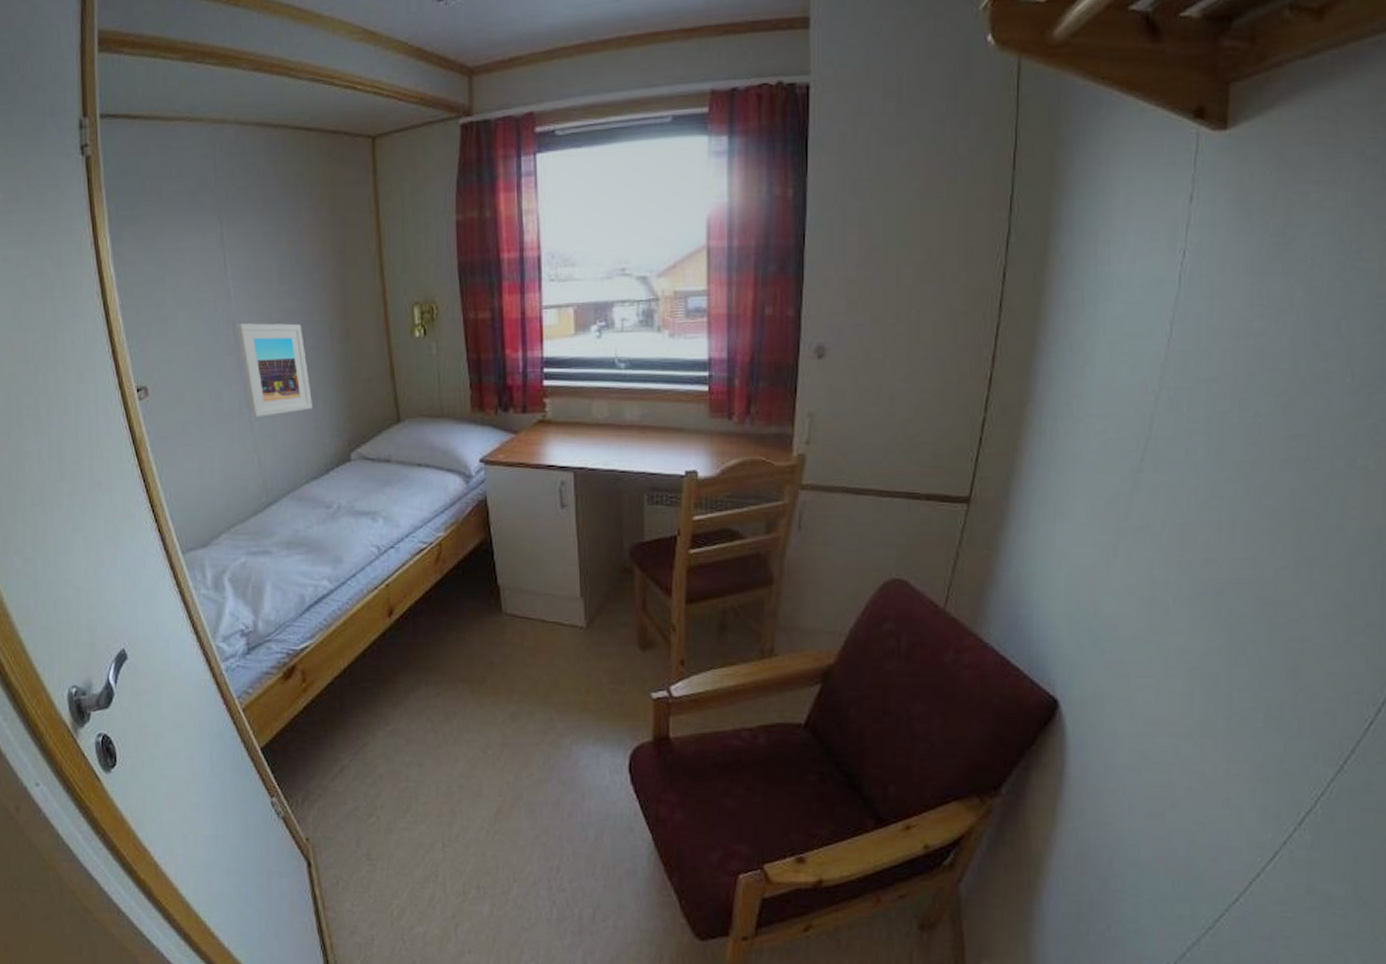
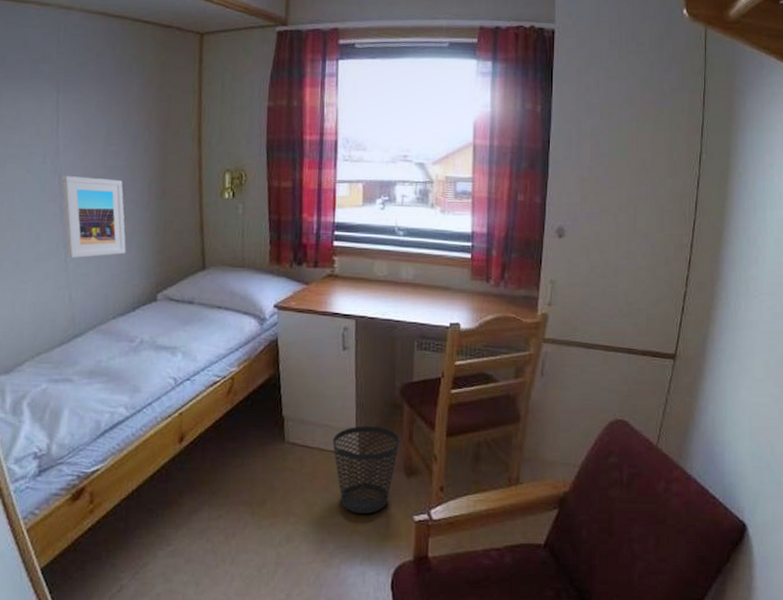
wastebasket: none [555,593,631,690] -> present [332,425,400,513]

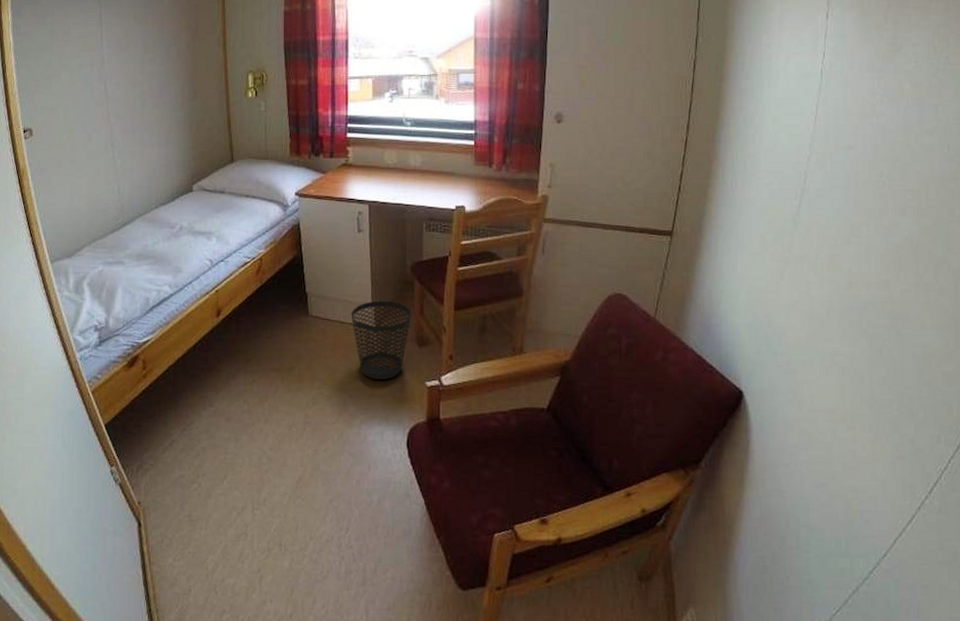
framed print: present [61,176,126,258] -> none [107,82,164,155]

